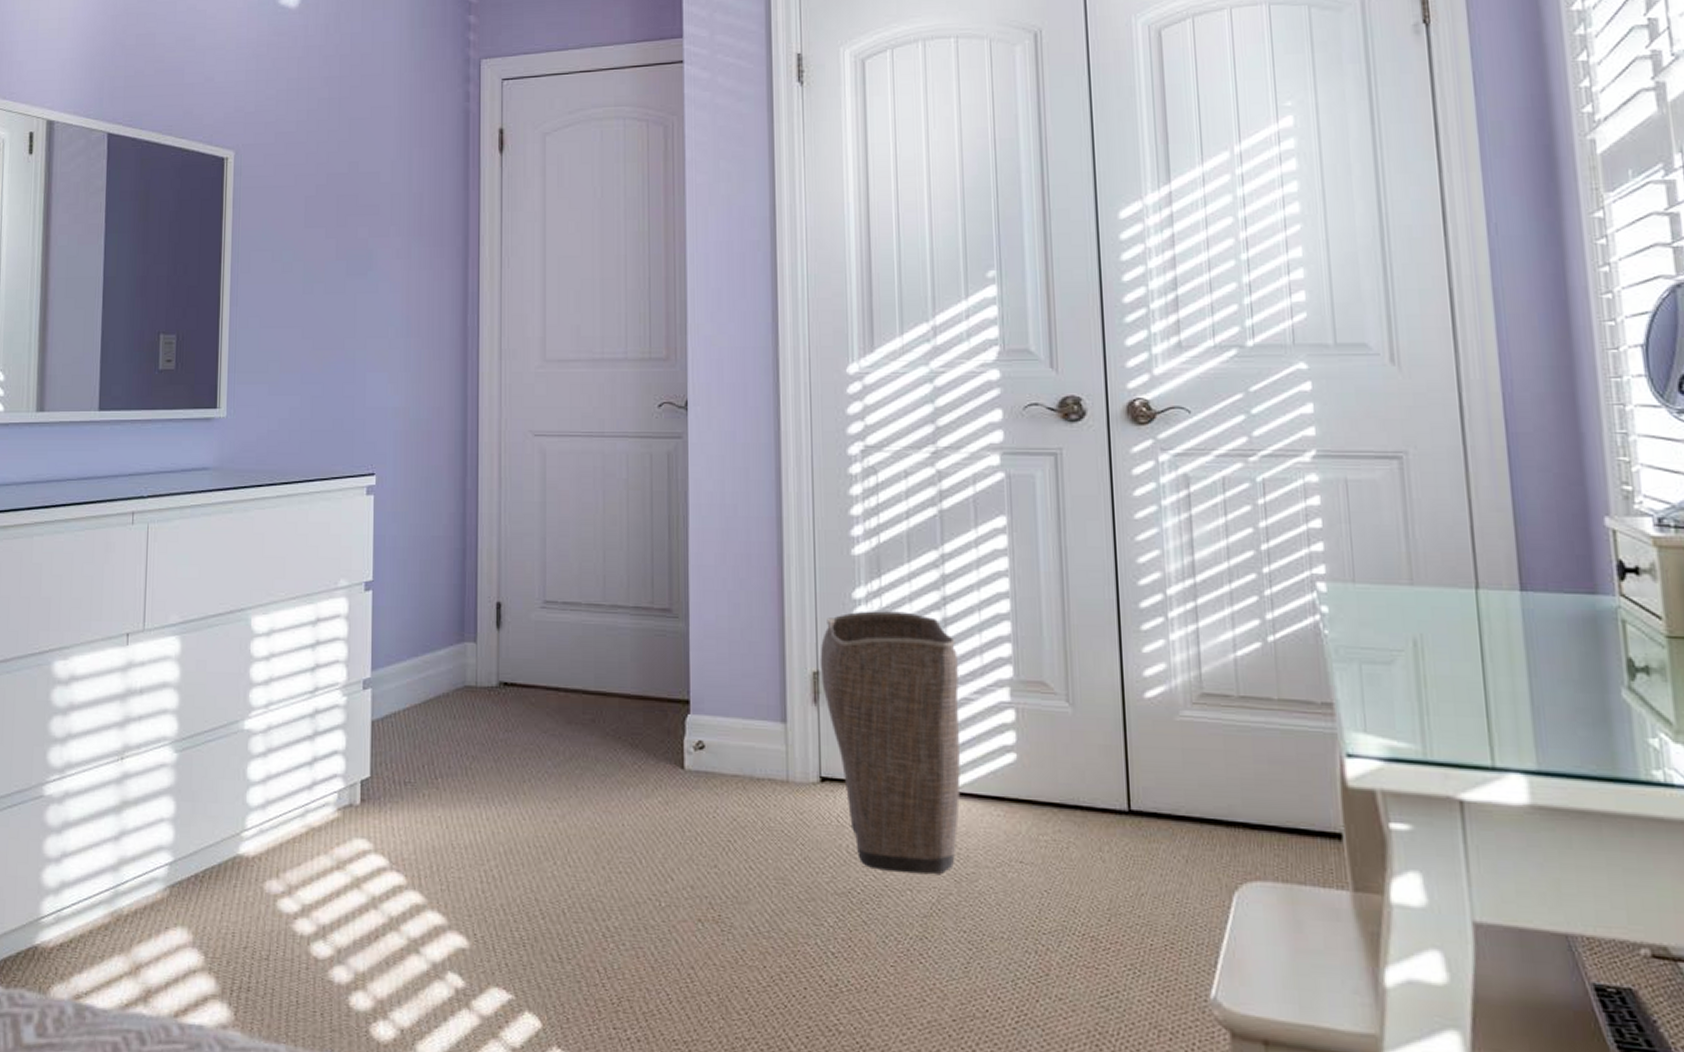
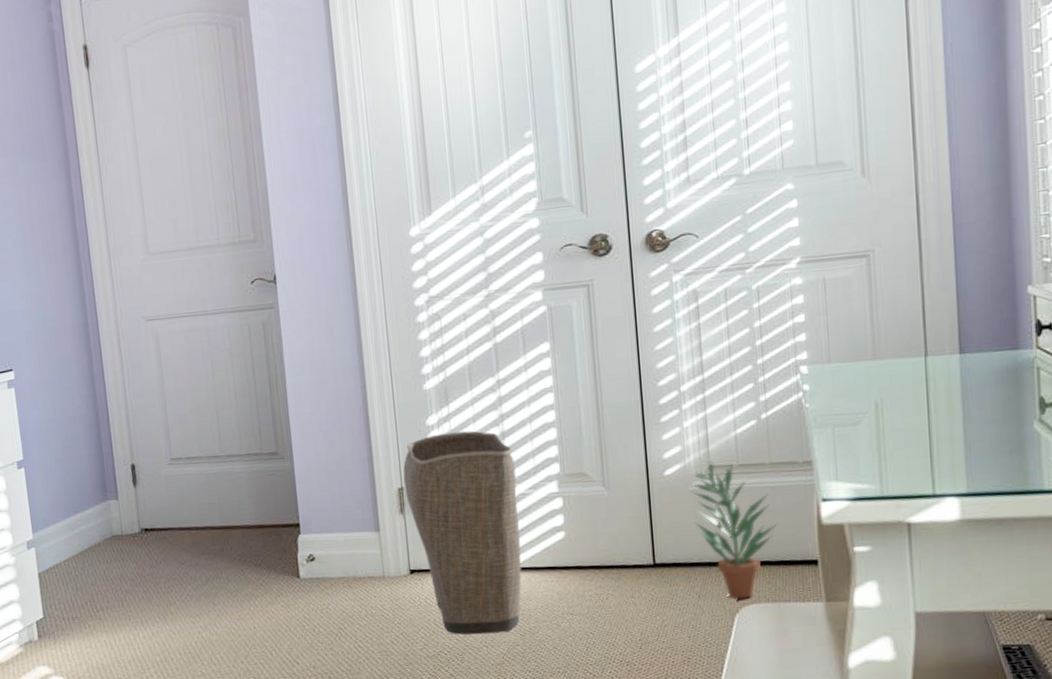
potted plant: none [1178,686,1287,873] -> present [691,460,776,599]

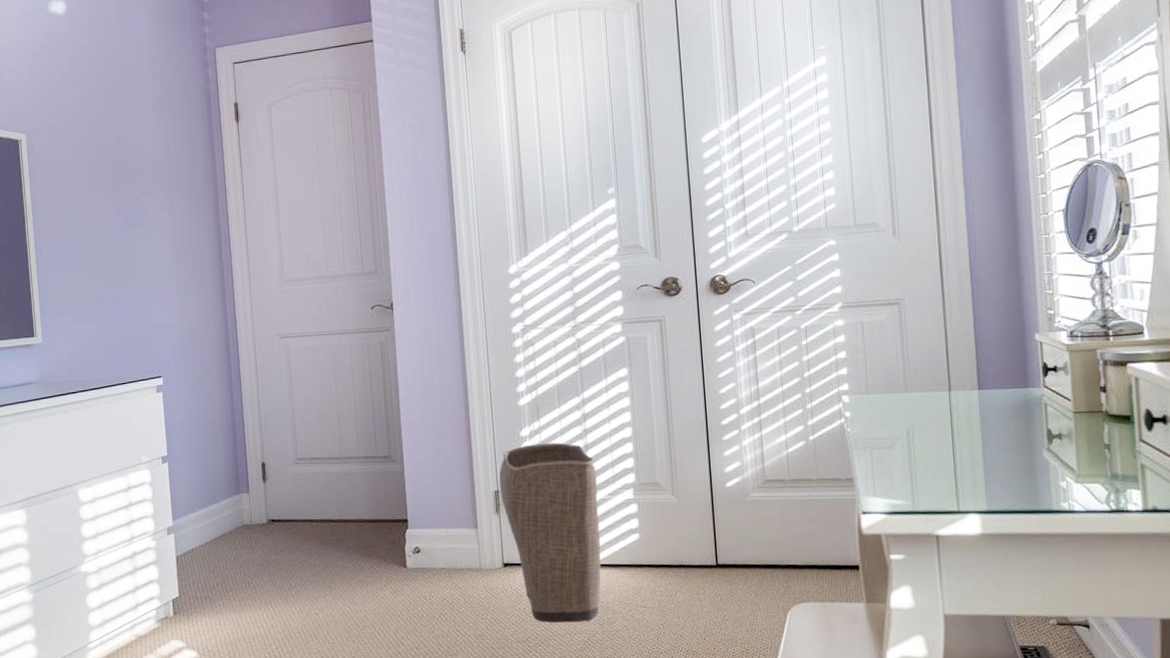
potted plant: present [691,460,776,599] -> none [749,475,822,598]

